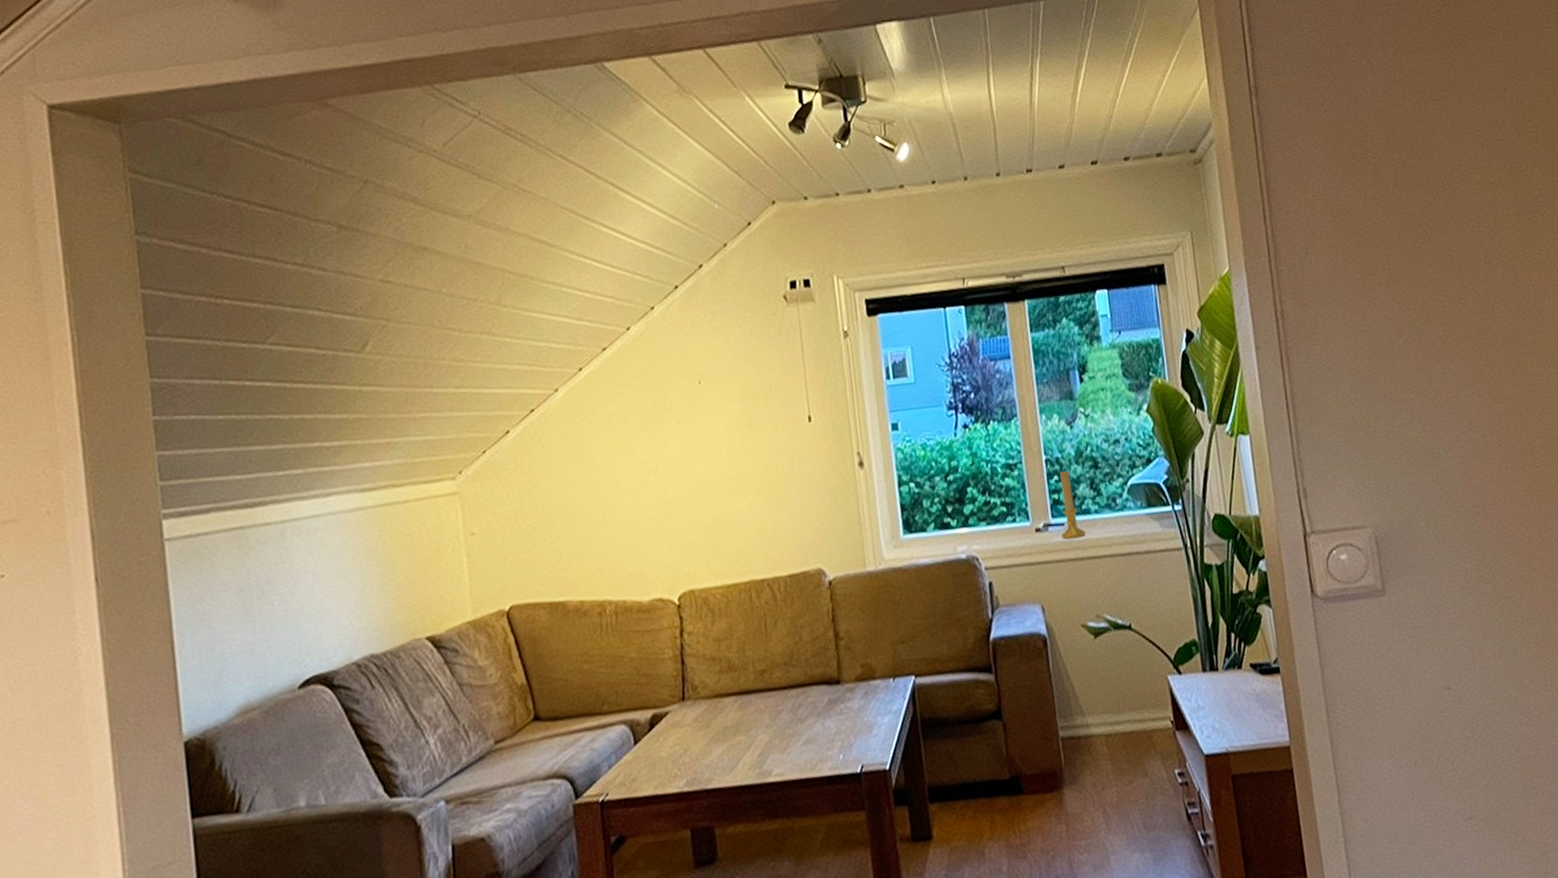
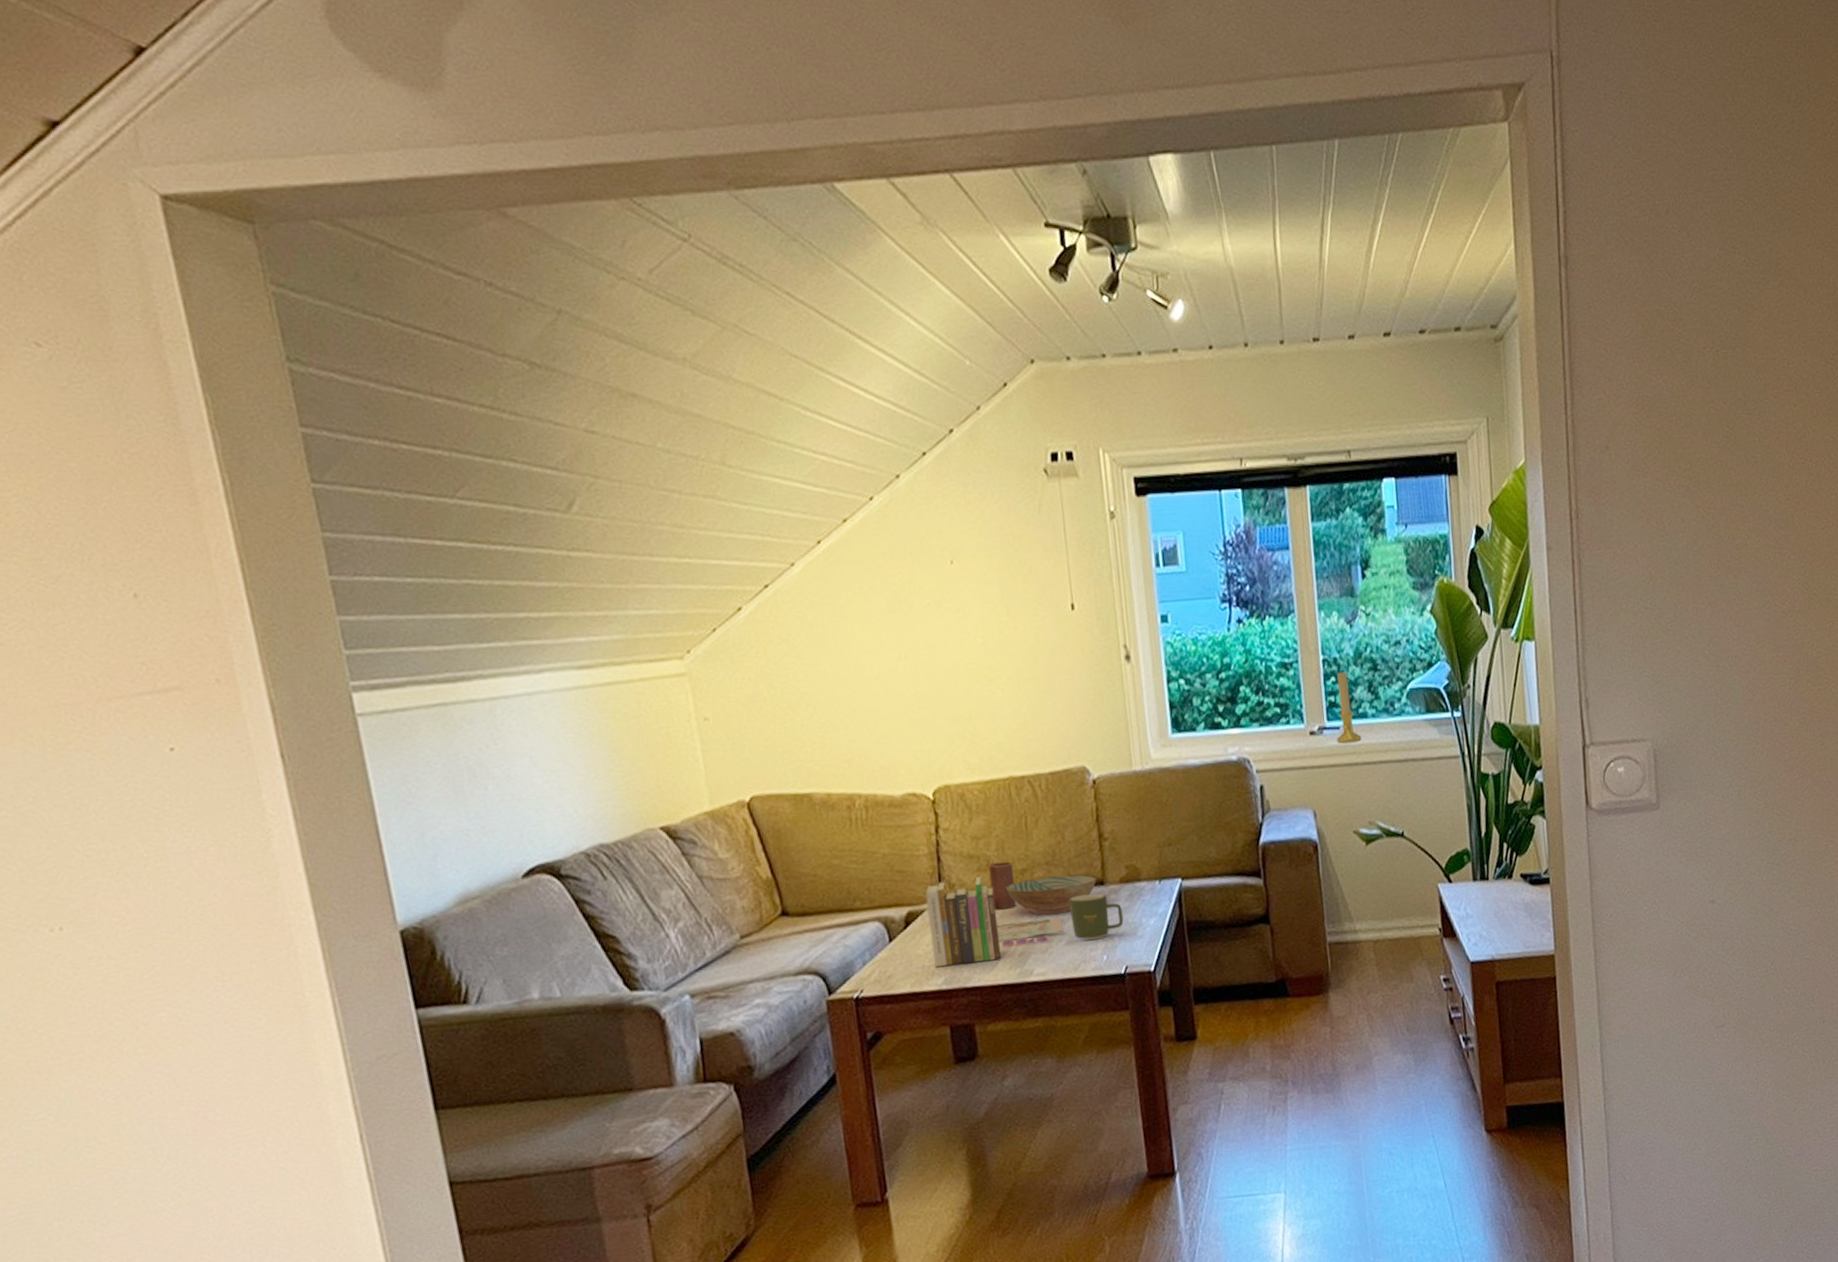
books: none [670,677,741,770] -> present [925,876,1002,968]
candle: none [729,662,756,711] -> present [988,861,1017,911]
magazine: none [737,716,802,748] -> present [996,917,1065,947]
bowl: none [745,674,833,716] -> present [1005,874,1097,916]
mug: none [806,692,859,740] -> present [1069,893,1124,941]

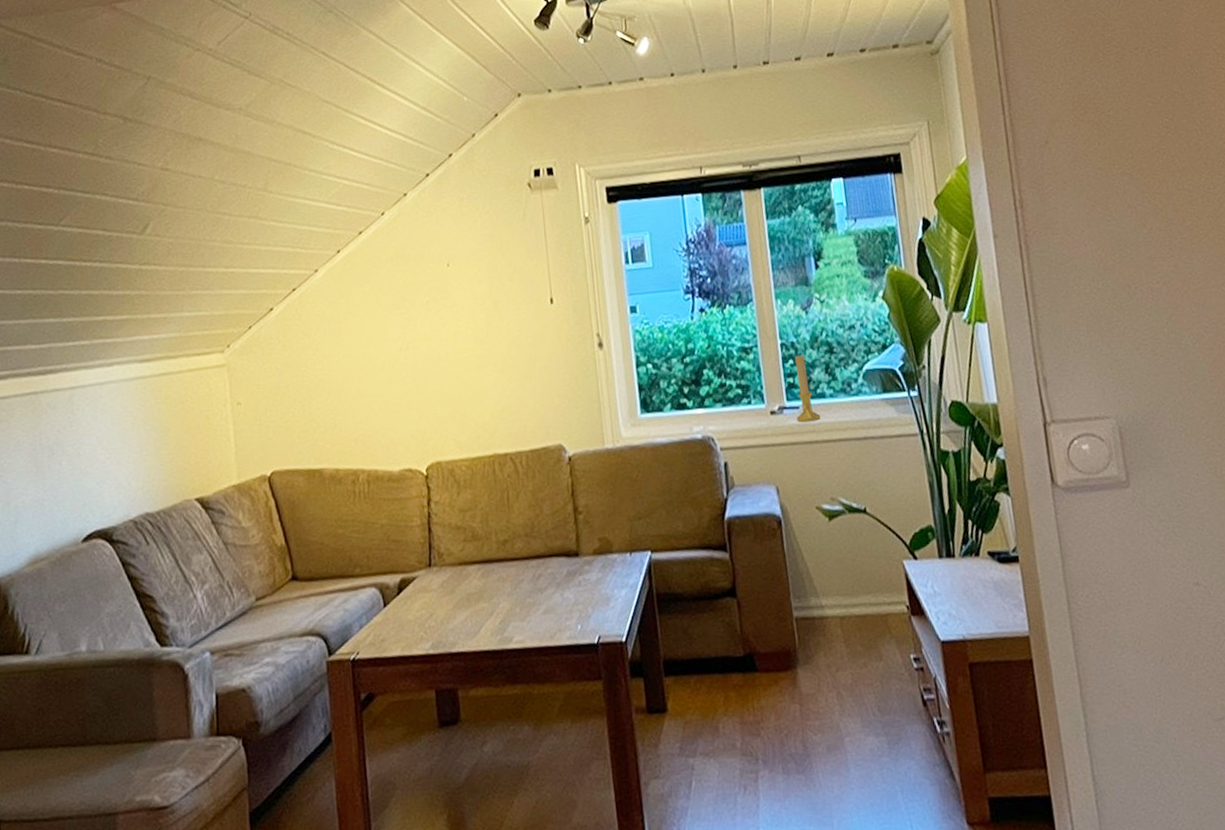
books: present [925,876,1002,968] -> none [417,546,484,633]
candle: present [988,861,1017,911] -> none [473,533,499,579]
magazine: present [996,917,1065,947] -> none [480,586,542,614]
bowl: present [1005,874,1097,916] -> none [488,546,572,585]
mug: present [1069,893,1124,941] -> none [546,564,597,610]

